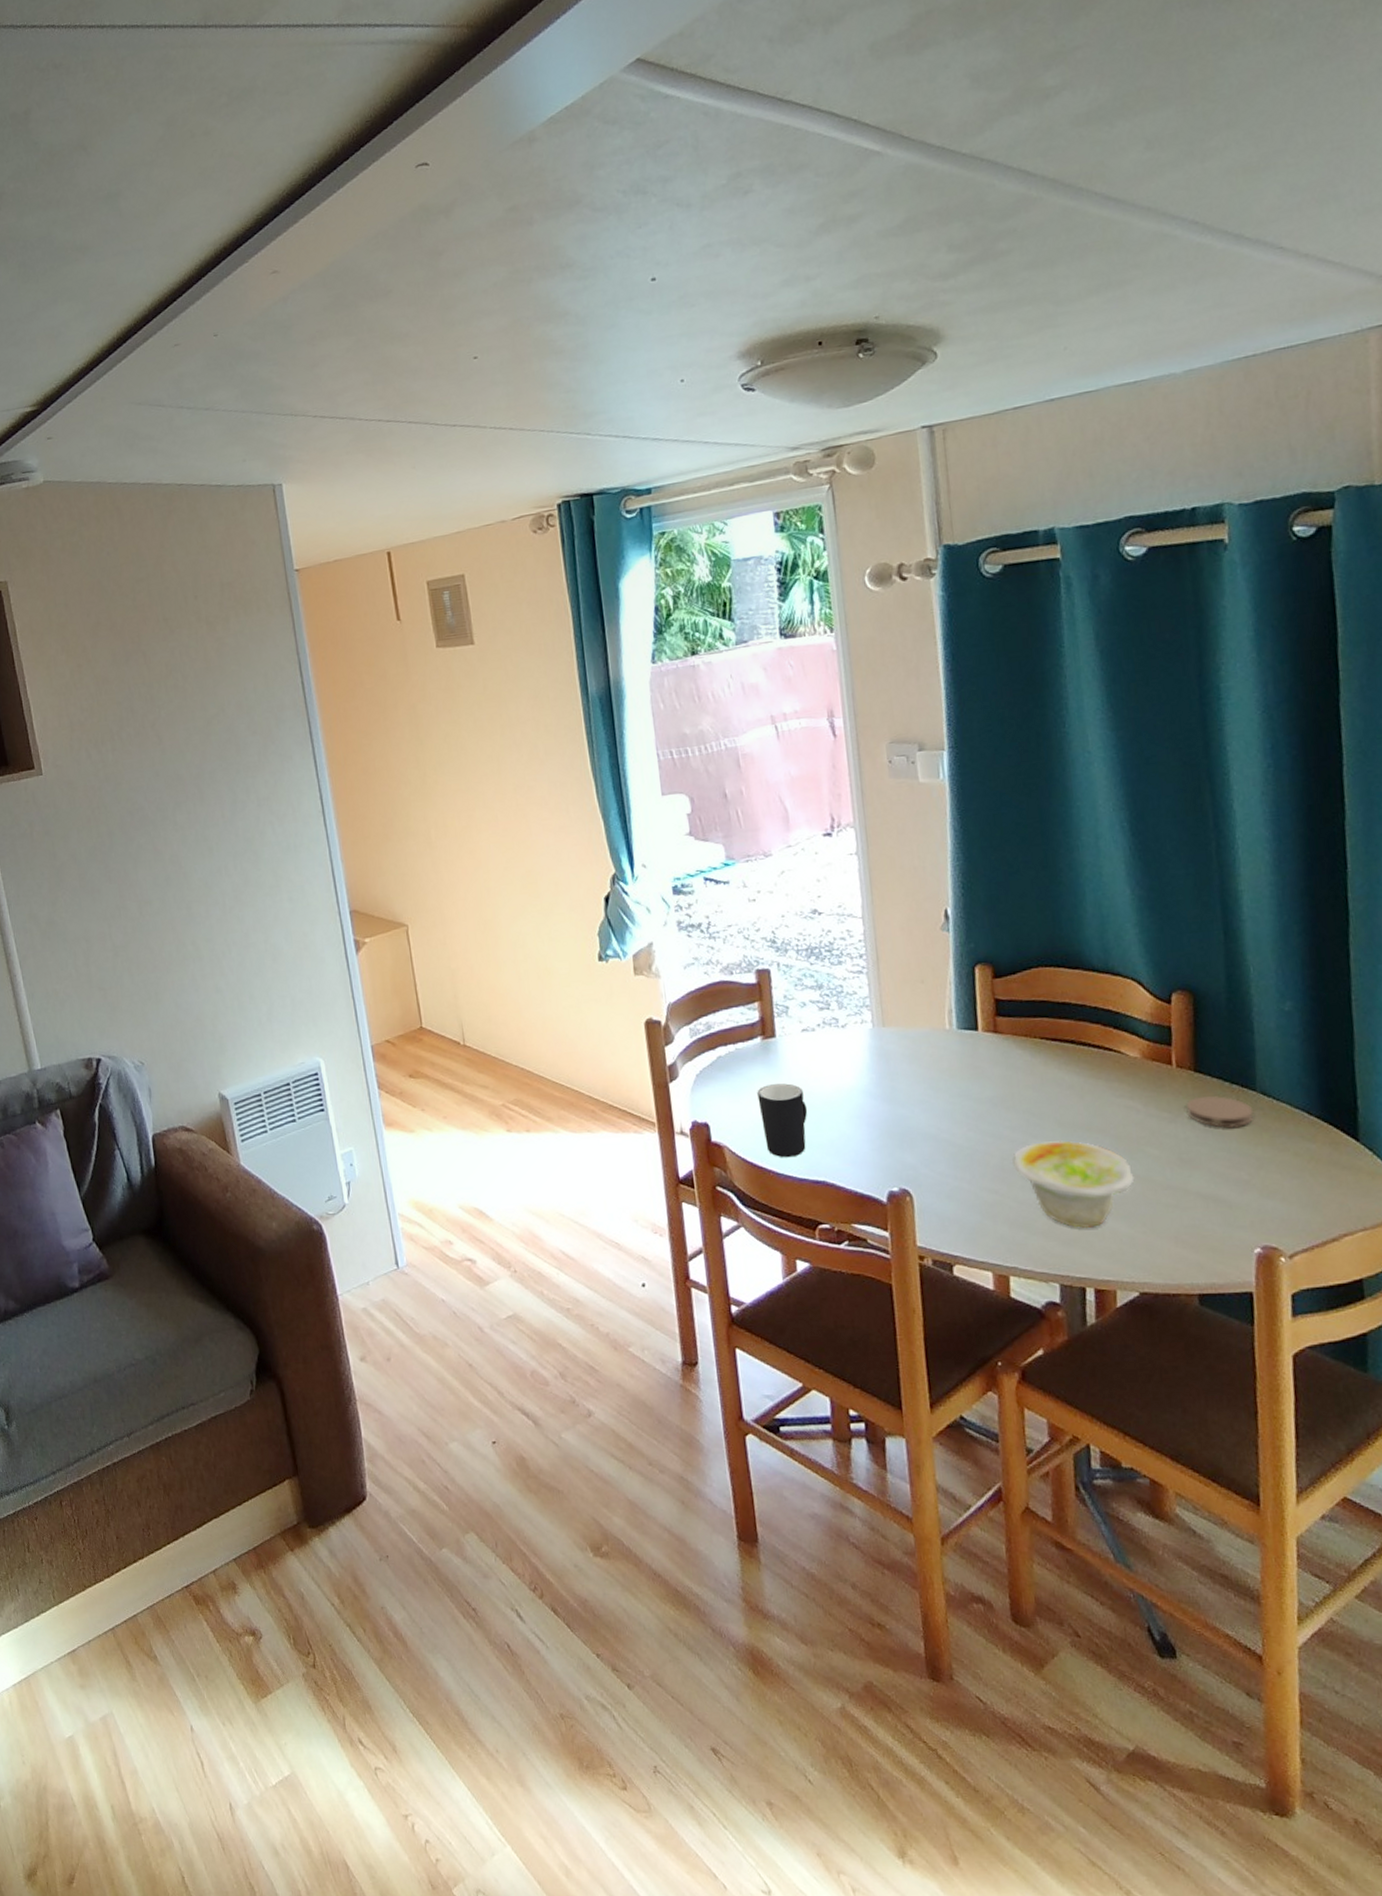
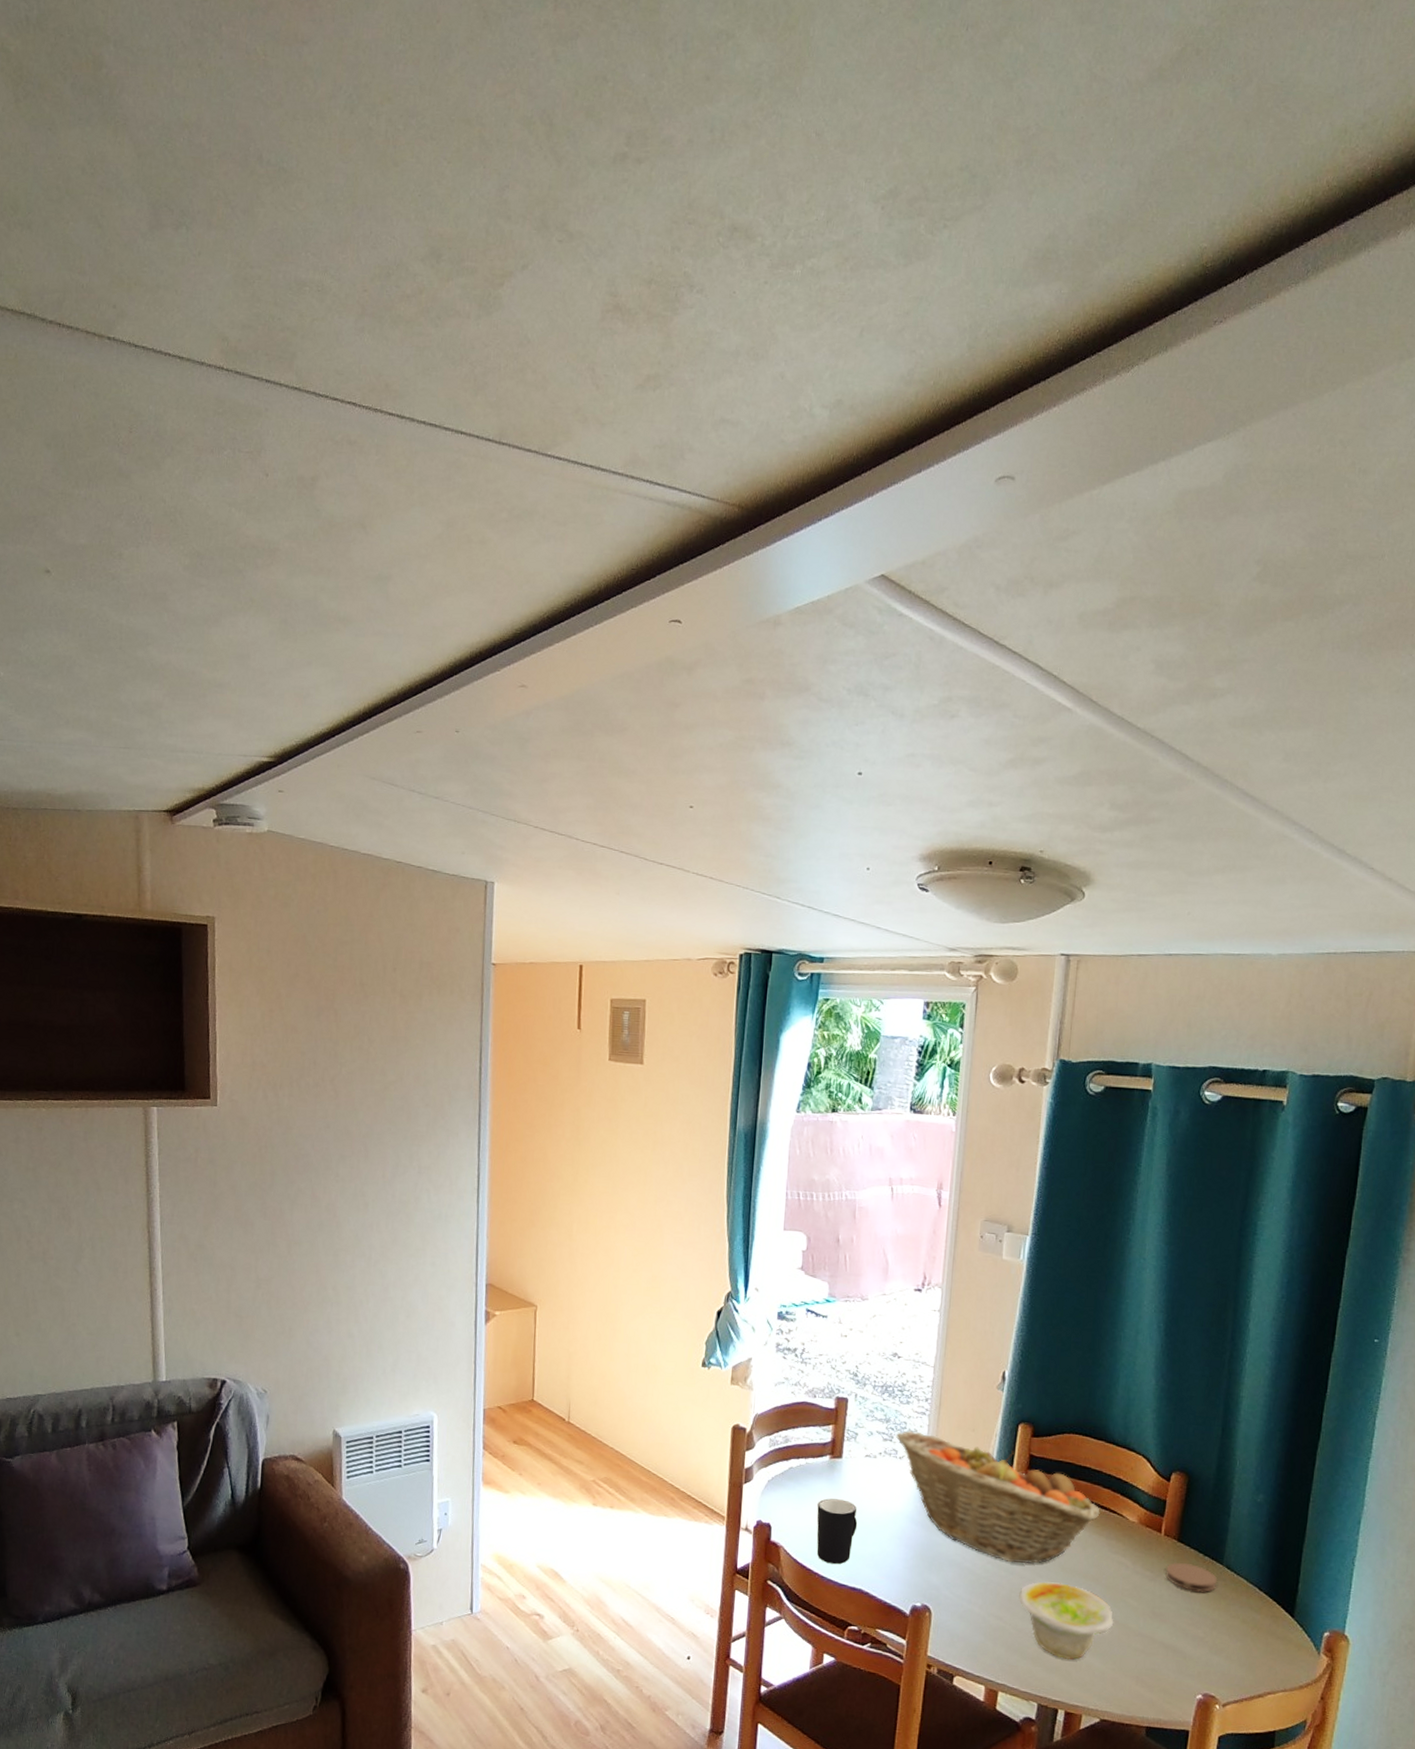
fruit basket: none [833,993,1093,1126] -> present [896,1430,1100,1564]

